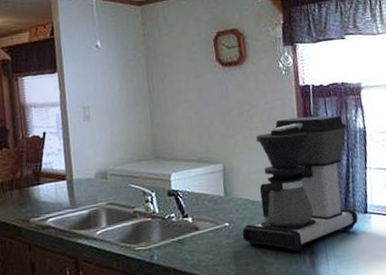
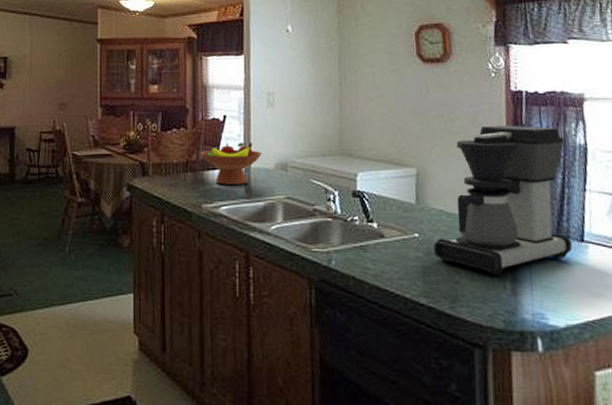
fruit bowl: none [24,155,83,198] -> present [200,142,263,185]

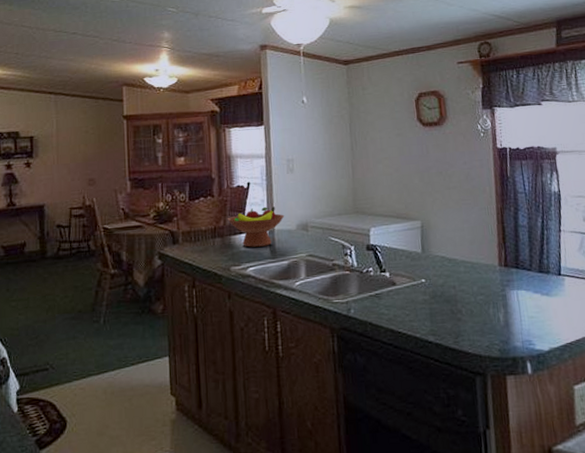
coffee maker: present [433,125,573,275] -> none [438,178,552,311]

